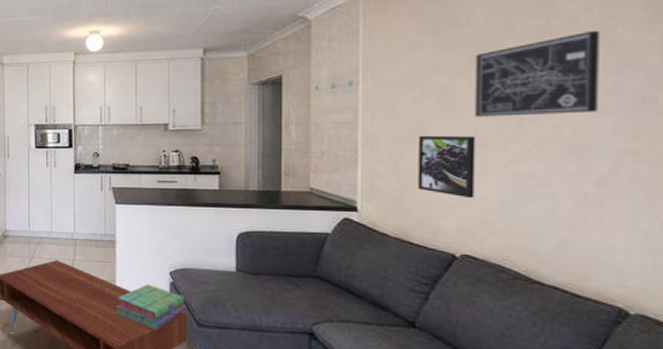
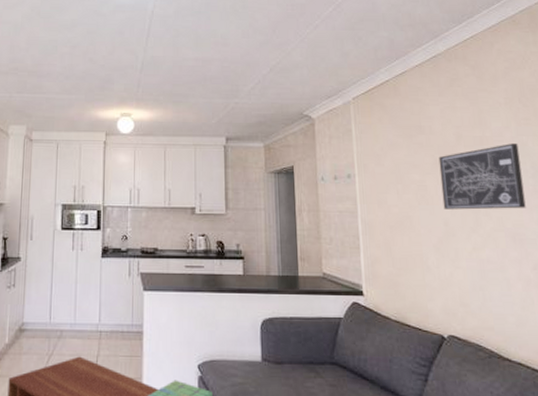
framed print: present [418,135,476,199] -> none [405,224,452,282]

